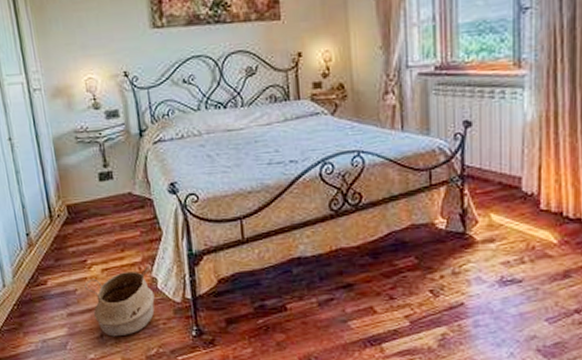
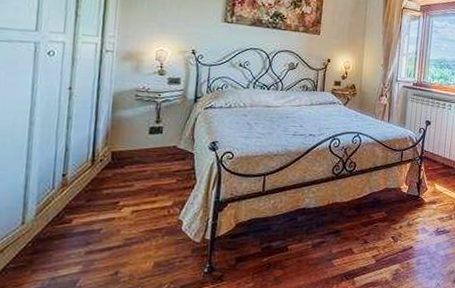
woven basket: present [84,266,155,337] -> none [111,210,178,274]

